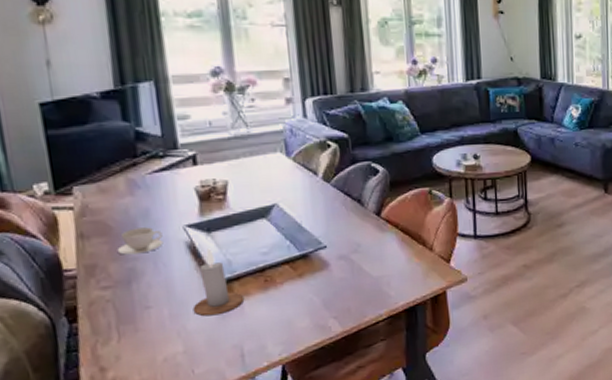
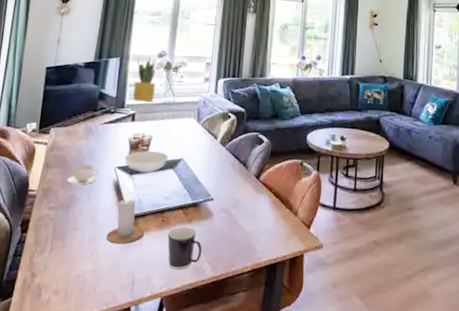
planter: none [177,77,219,138] -> present [132,56,158,102]
bowl: none [194,199,257,230] -> present [124,151,169,174]
mug: none [275,284,324,332] -> present [167,228,202,270]

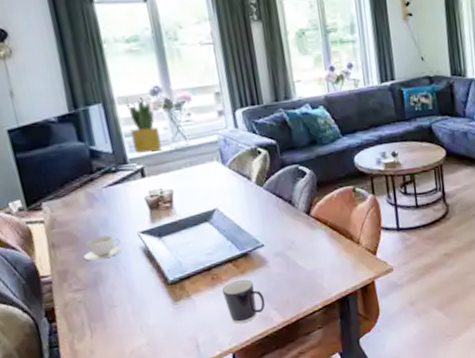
candle: present [106,188,145,244] -> none [151,252,196,312]
bowl: present [124,151,169,174] -> none [146,206,200,234]

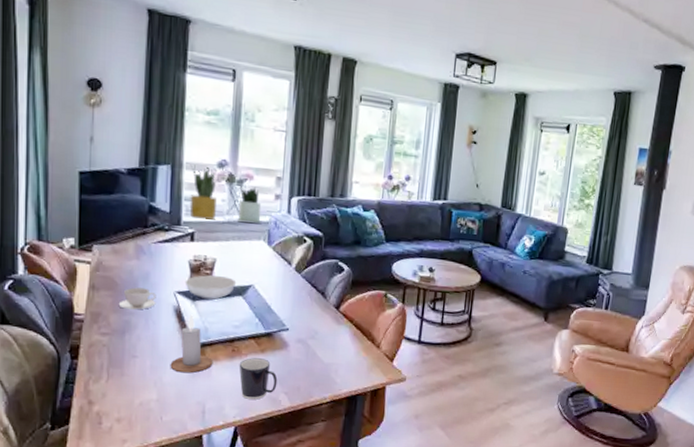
bowl: none [146,206,200,234] -> present [185,275,237,301]
candle: none [151,252,196,312] -> present [170,314,213,373]
planter: none [179,107,211,148] -> present [236,186,262,224]

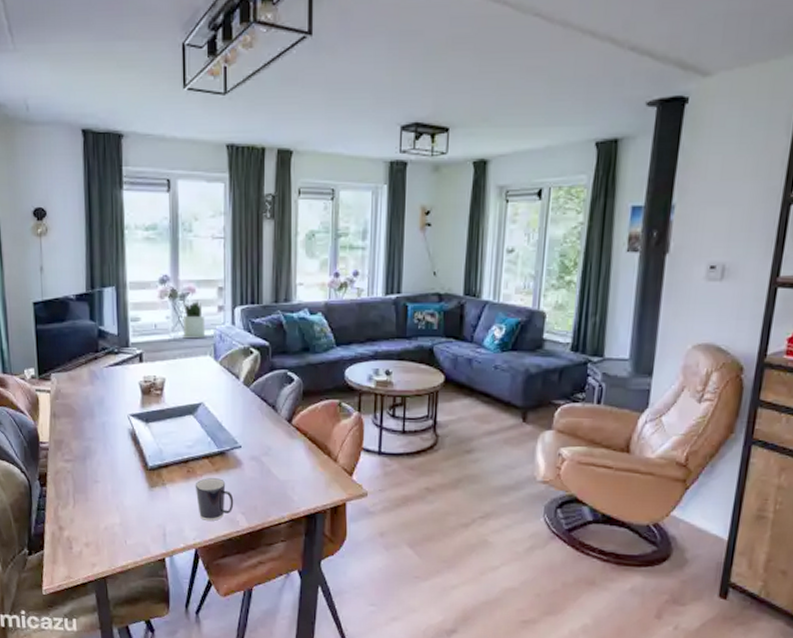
teacup: present [118,287,156,310] -> none [78,413,112,435]
candle: present [170,314,213,373] -> none [129,437,170,496]
bowl: present [185,275,237,301] -> none [137,396,187,421]
planter: present [189,164,218,220] -> none [133,284,161,339]

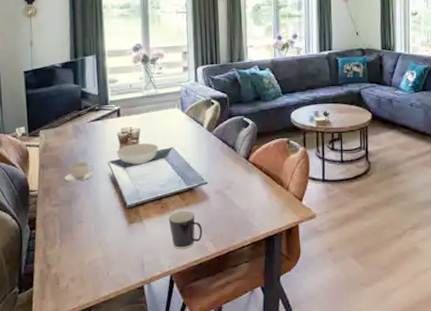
teacup: none [78,413,112,435] -> present [64,162,94,182]
bowl: none [137,396,187,421] -> present [116,143,159,166]
planter: present [181,300,207,339] -> none [153,63,175,95]

